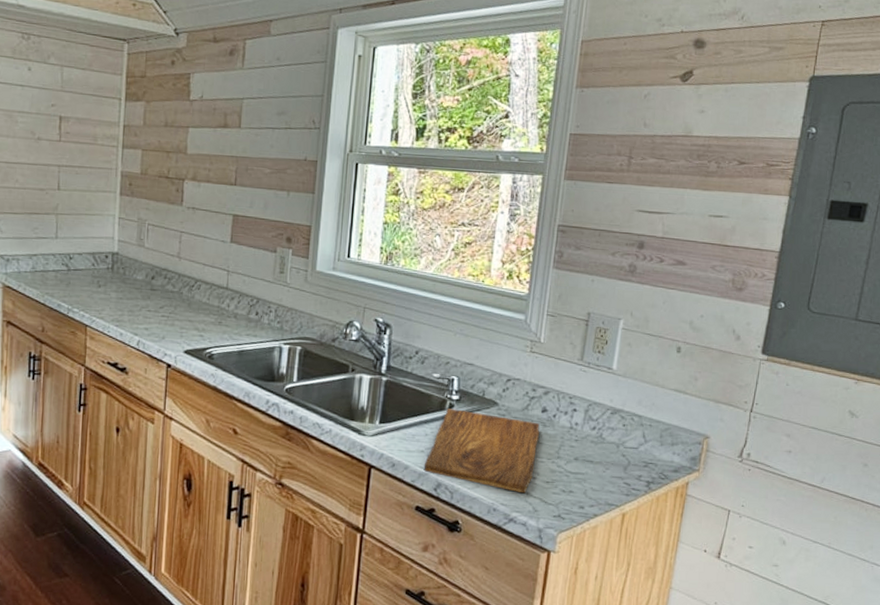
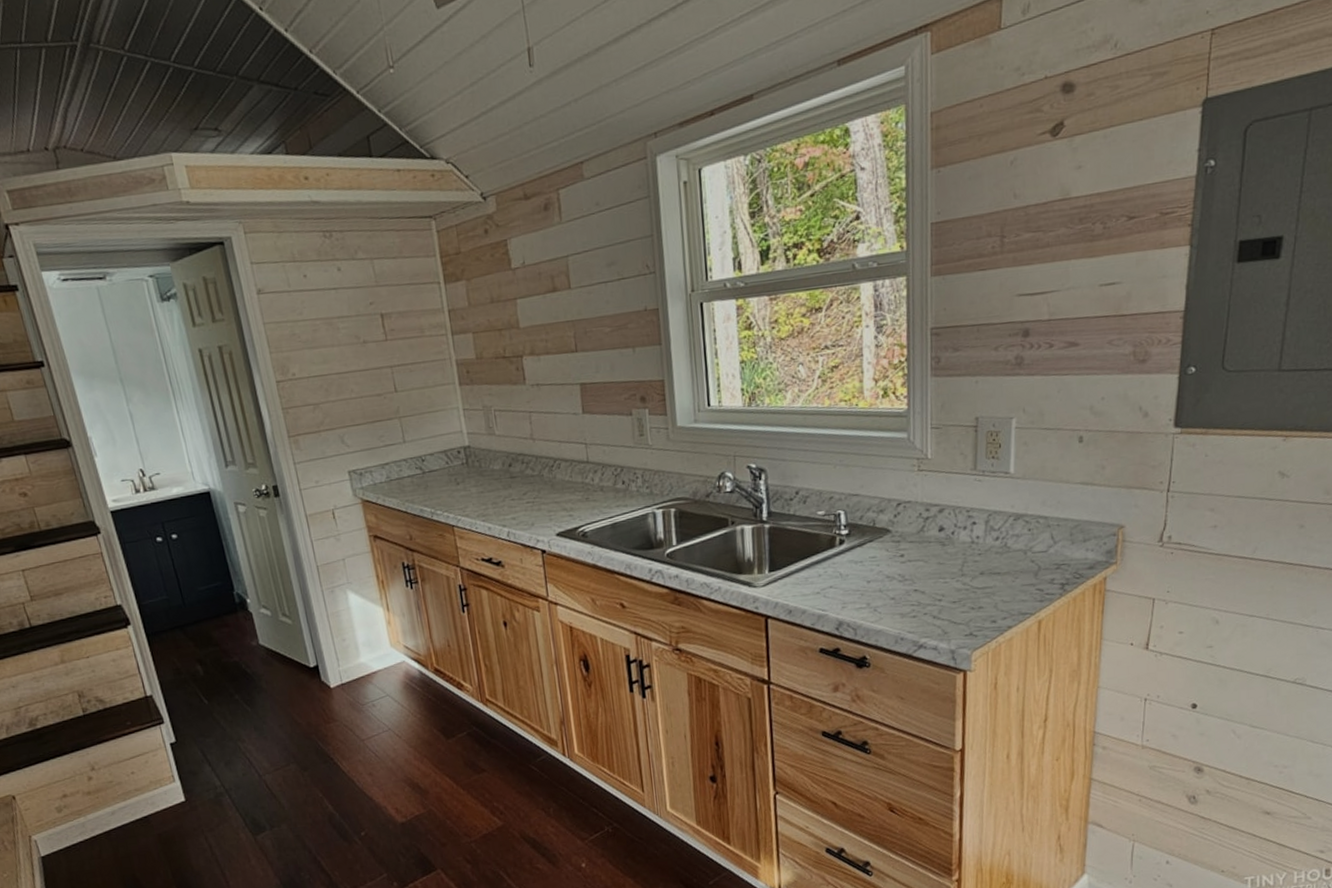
cutting board: present [423,408,540,494] -> none [821,543,939,618]

